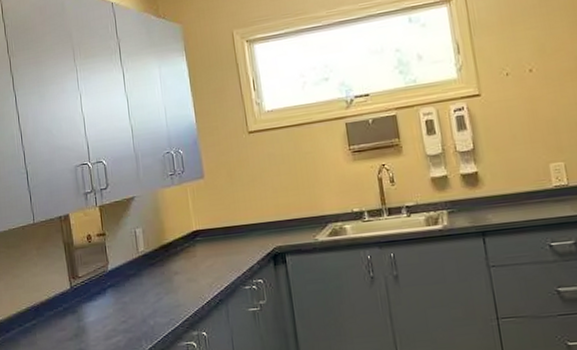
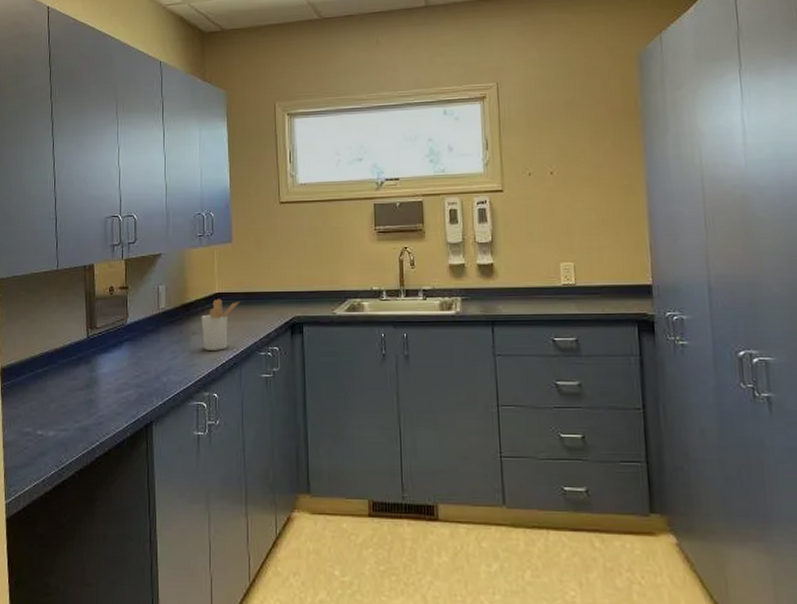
utensil holder: none [181,235,219,290] -> present [201,298,240,350]

